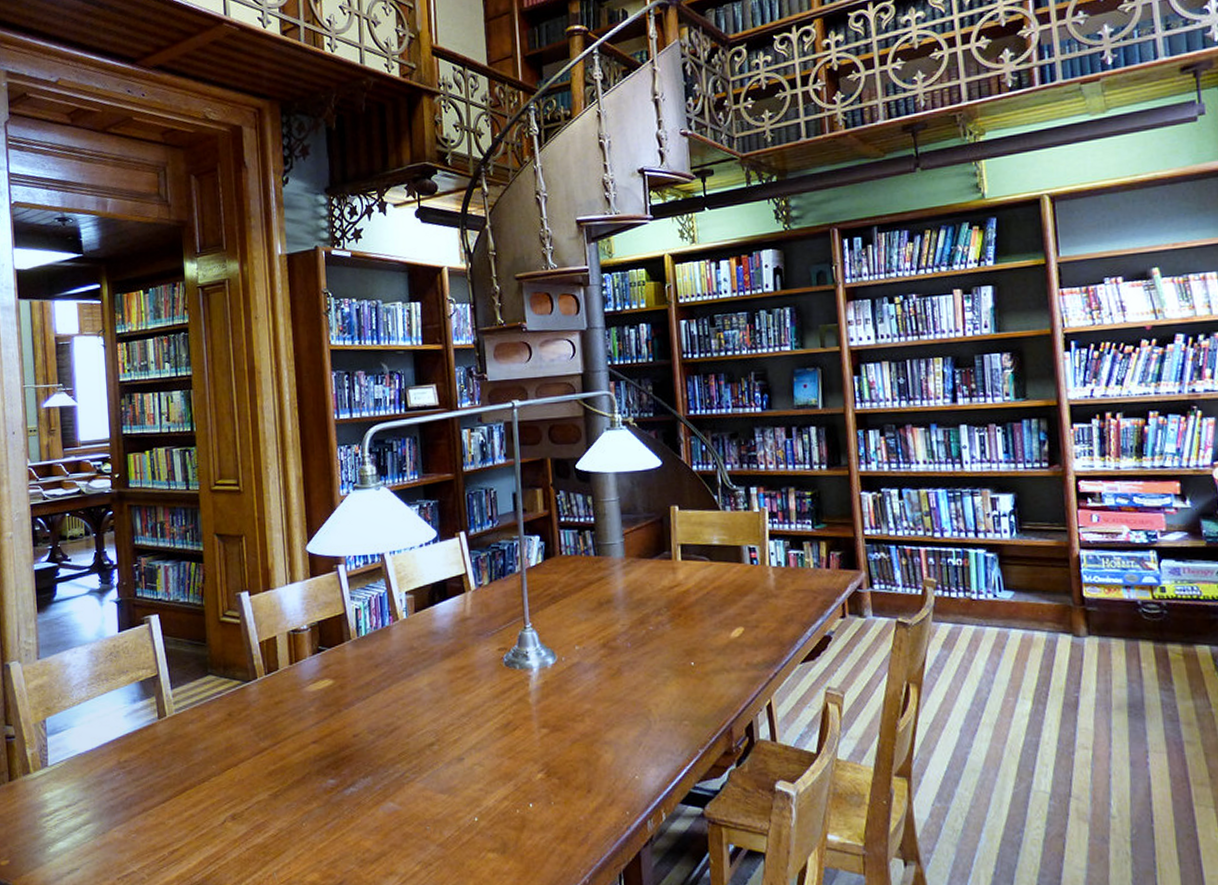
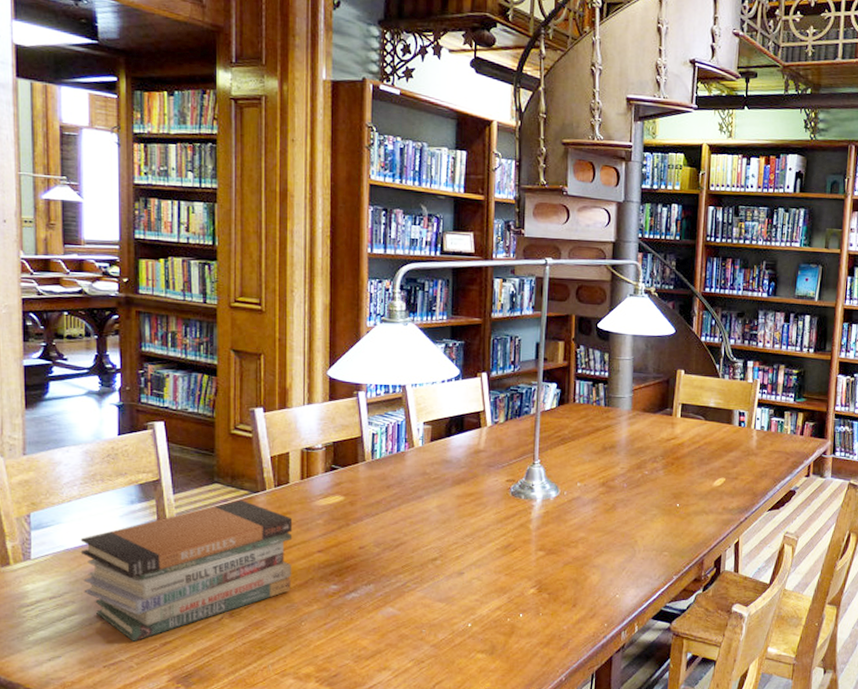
book stack: none [90,690,289,850] -> present [80,499,293,642]

